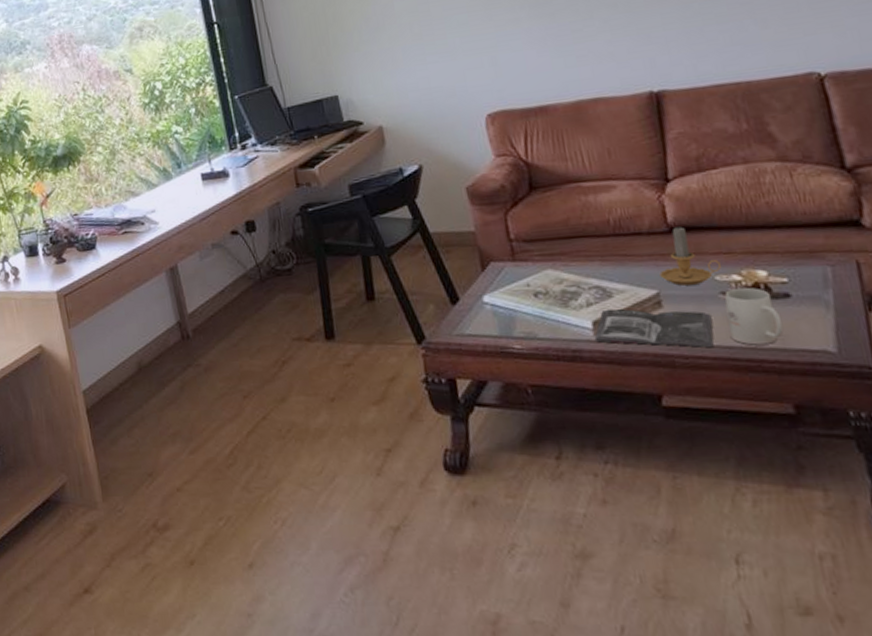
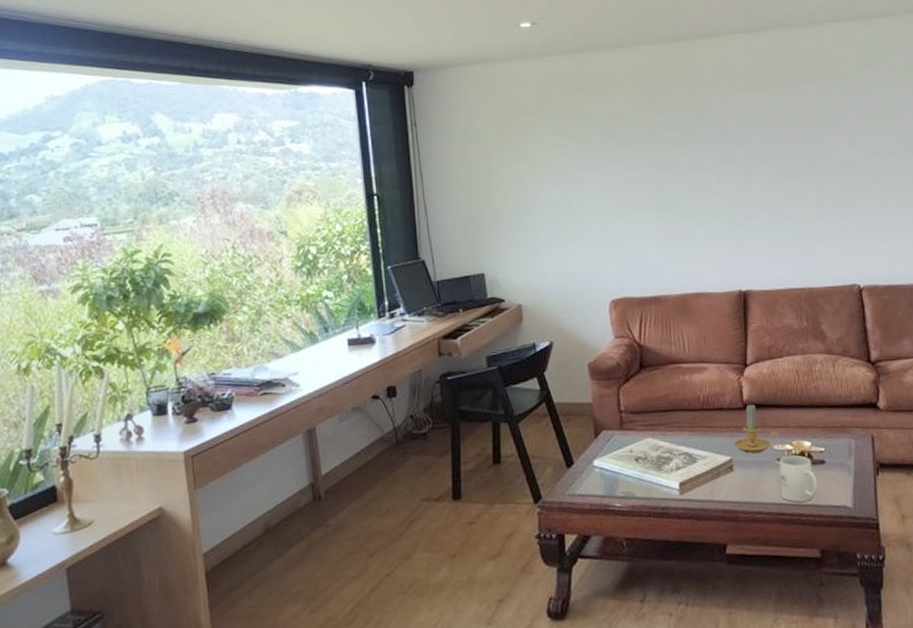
magazine: present [594,308,714,348] -> none [679,472,769,505]

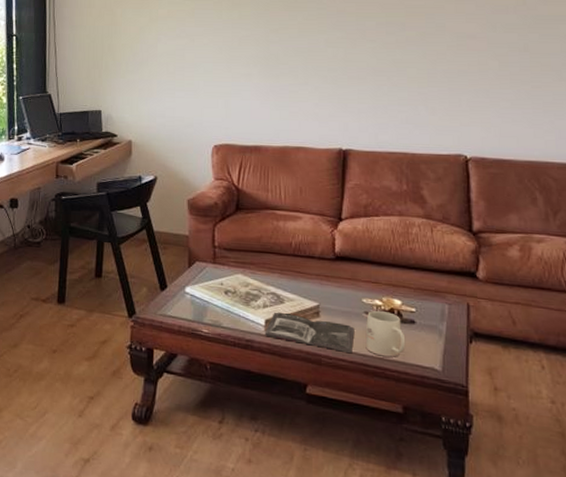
magazine: none [679,472,769,505] -> present [264,312,355,354]
candle: present [733,403,779,453] -> none [322,255,368,303]

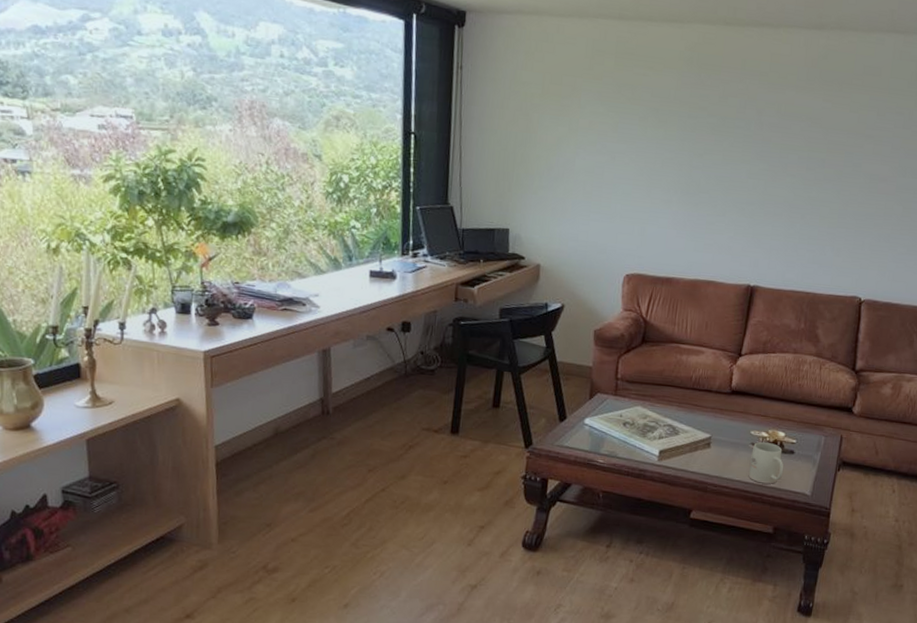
magazine: present [264,312,355,354] -> none [657,443,741,481]

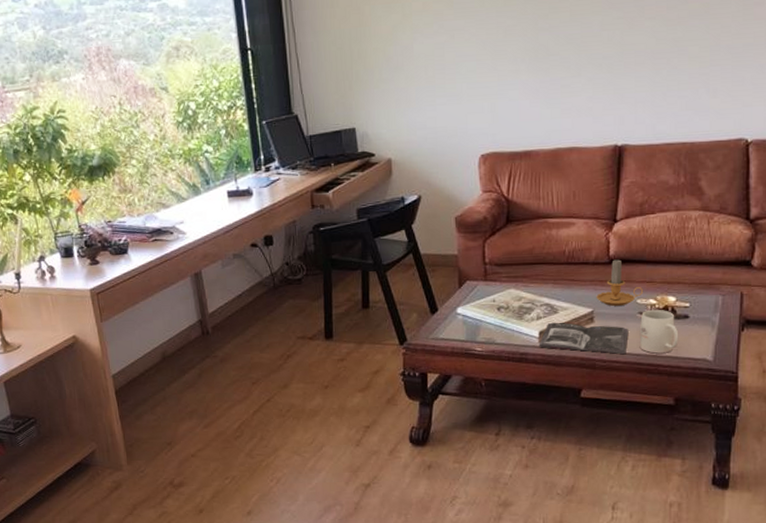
magazine: none [657,443,741,481] -> present [538,322,629,355]
candle: none [715,390,757,435] -> present [596,258,643,306]

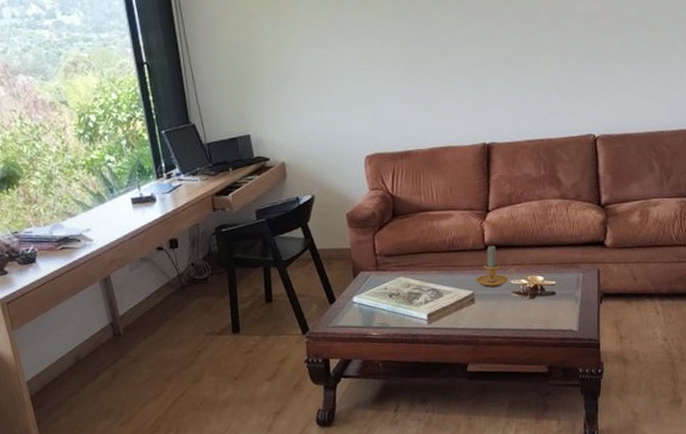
magazine: present [538,322,629,355] -> none [428,305,506,331]
mug: present [639,309,679,354] -> none [514,288,549,328]

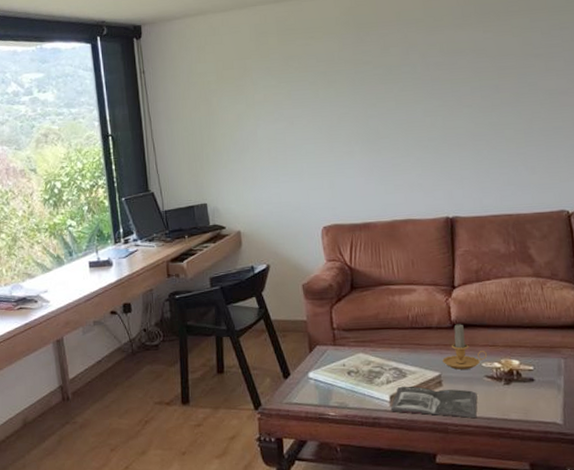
magazine: none [428,305,506,331] -> present [390,386,478,419]

